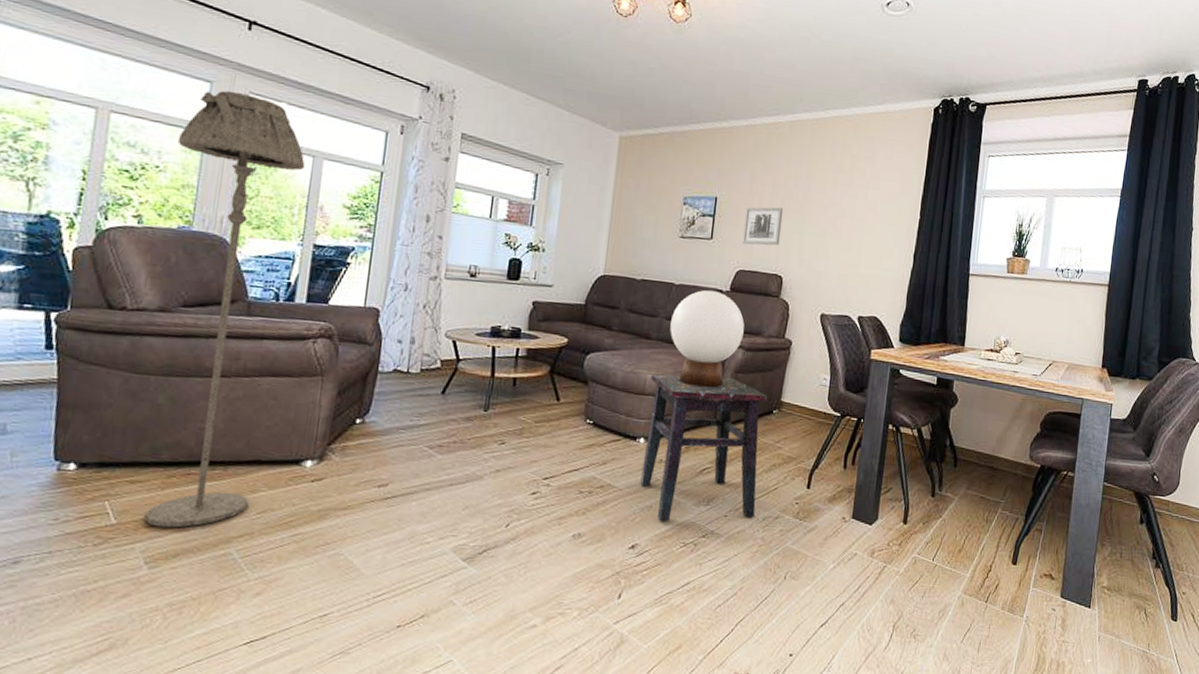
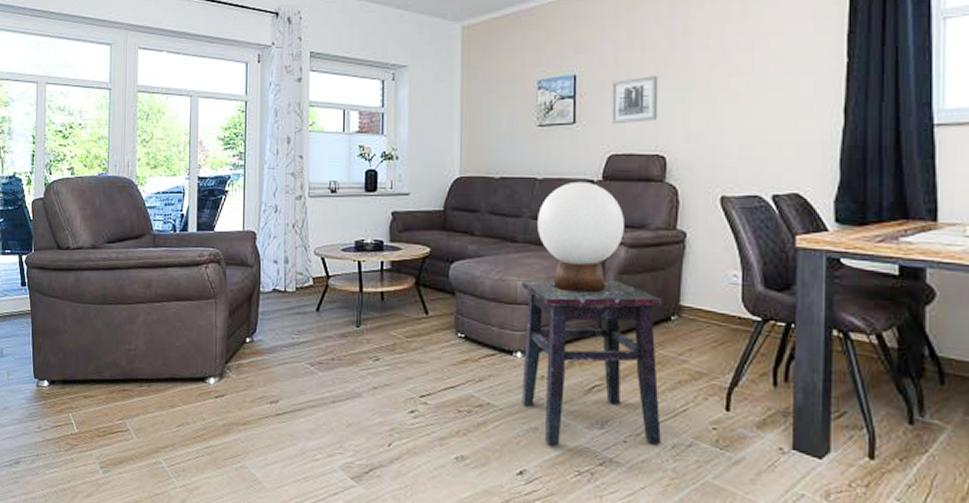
floor lamp: present [144,90,305,528] -> none [92,49,185,438]

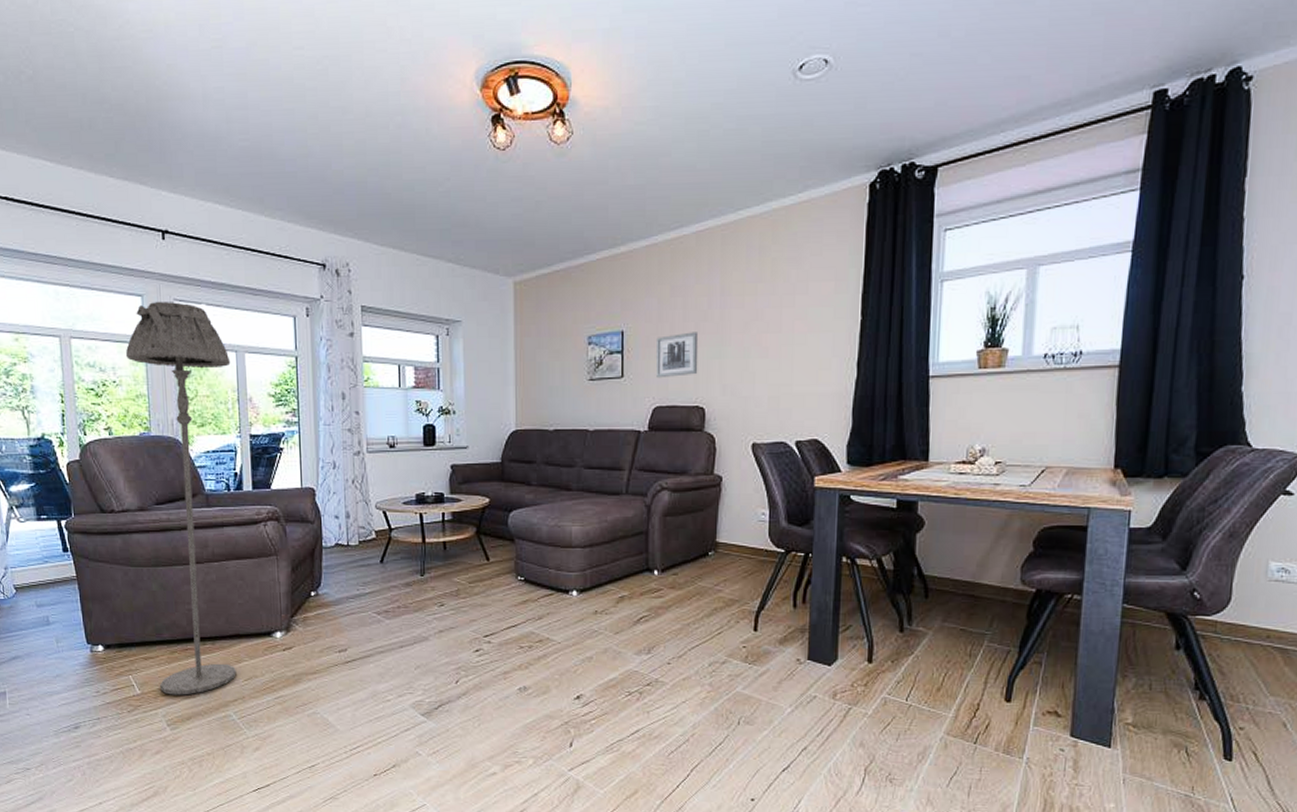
floor lamp: none [92,49,185,438] -> present [125,301,236,695]
side table: present [522,280,663,446] -> none [576,523,701,671]
table lamp: present [537,181,624,293] -> none [590,432,668,534]

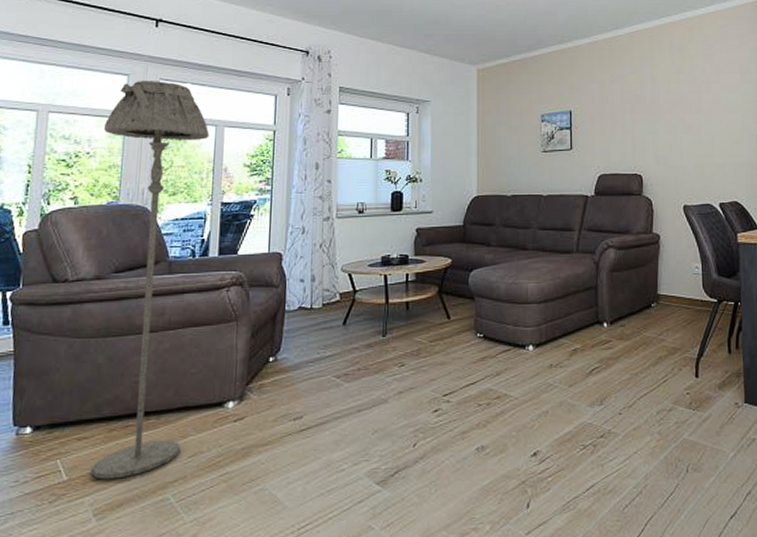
wall art: present [655,332,699,379] -> none [599,112,635,151]

